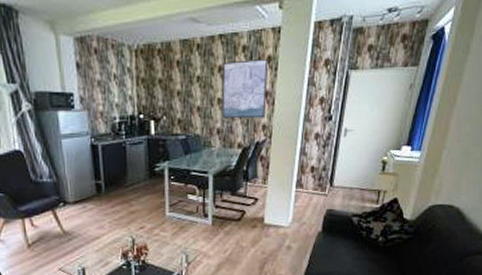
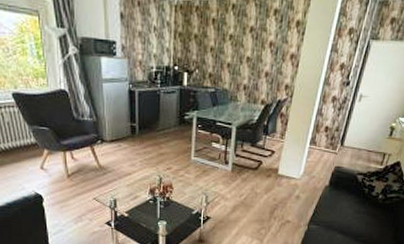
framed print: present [221,58,269,119] -> none [249,22,297,79]

